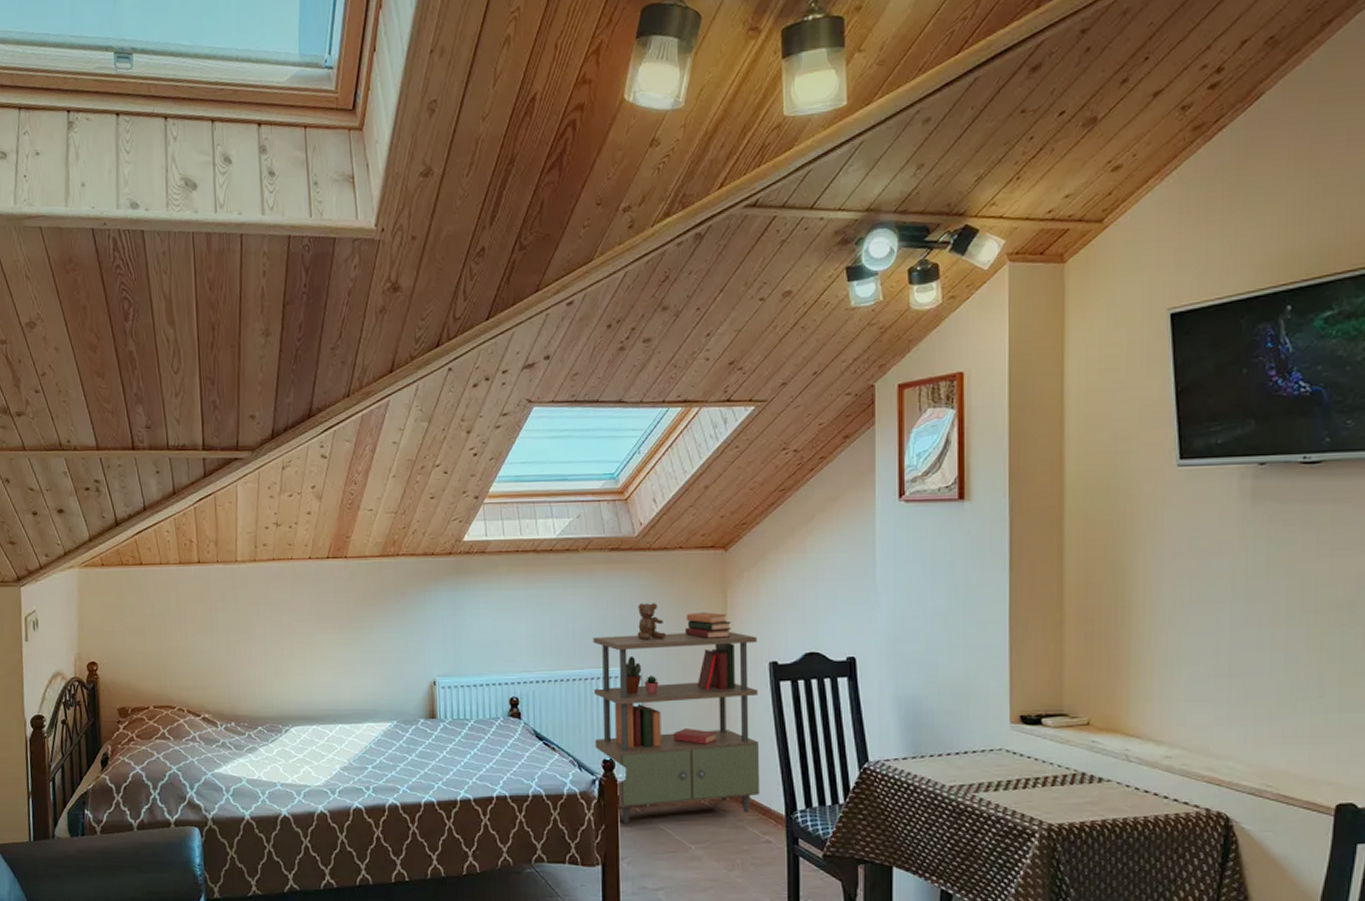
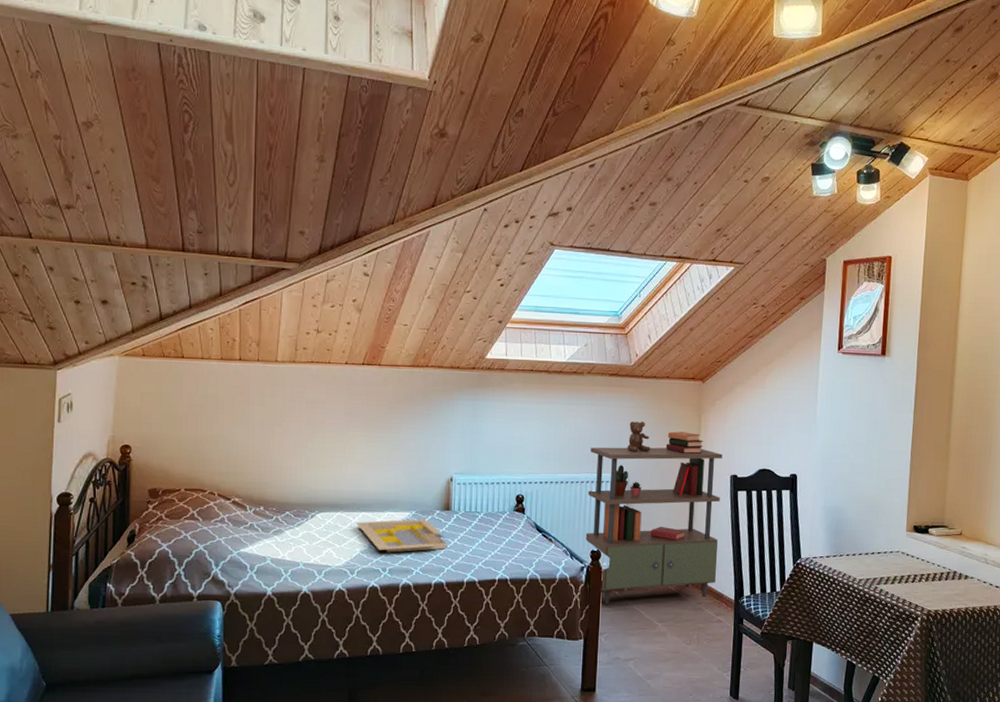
serving tray: none [332,730,434,769] -> present [355,519,446,553]

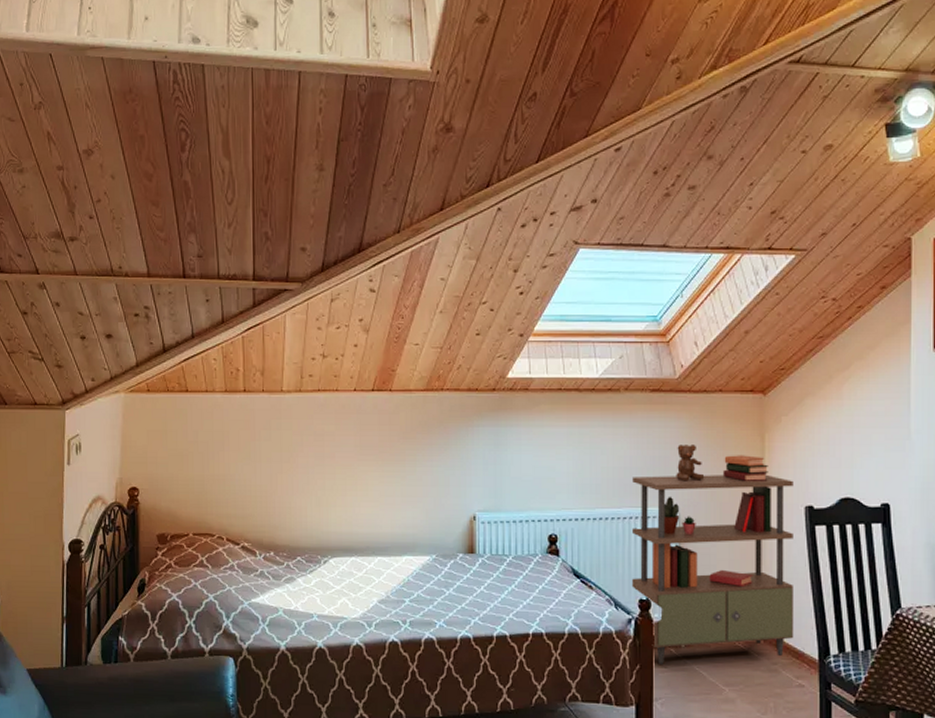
serving tray: present [355,519,446,553] -> none [371,564,472,603]

